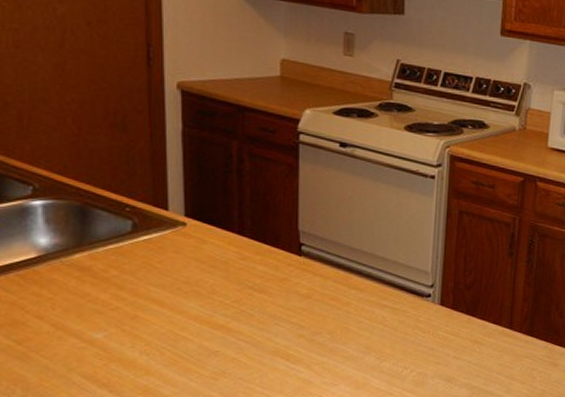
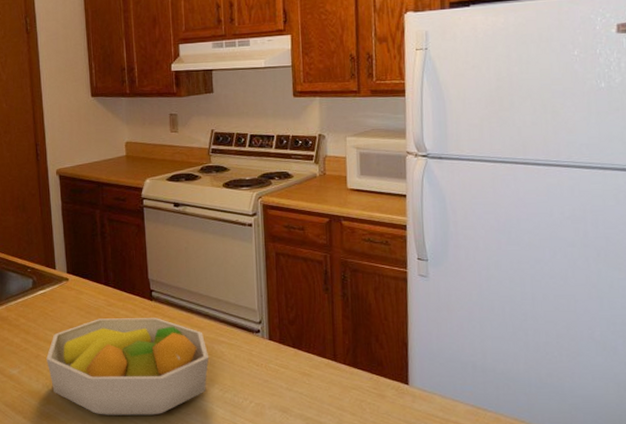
fruit bowl: none [148,274,368,387] -> present [46,318,209,416]

